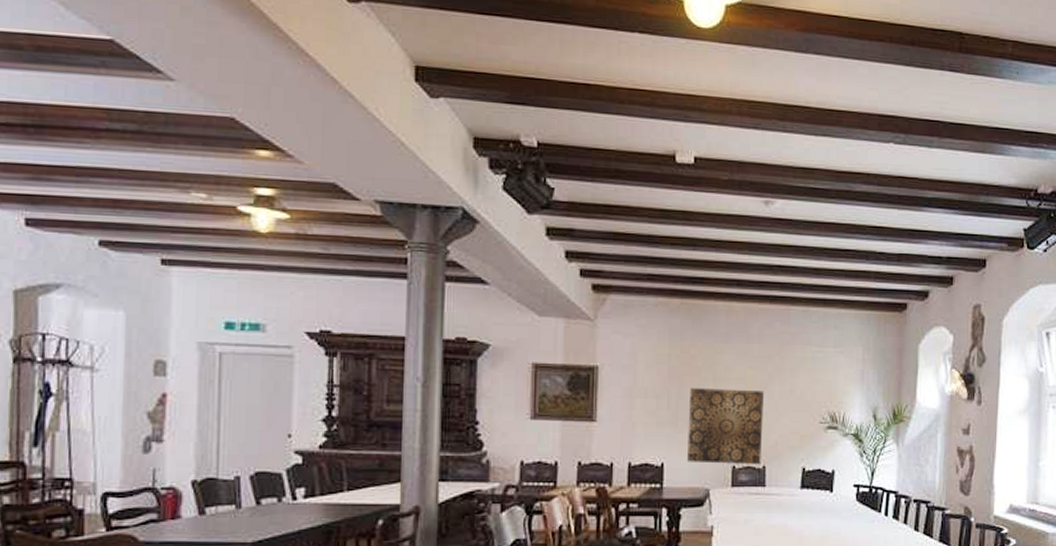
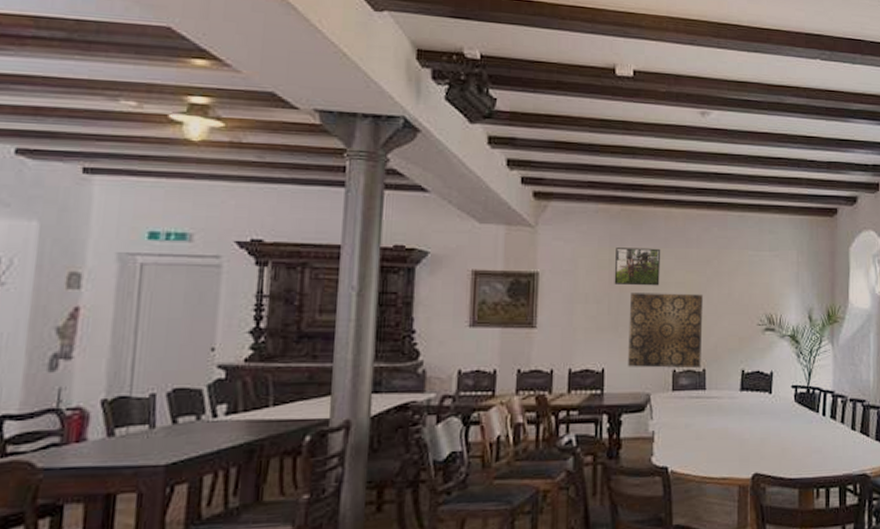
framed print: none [673,342,722,381] -> present [614,248,661,286]

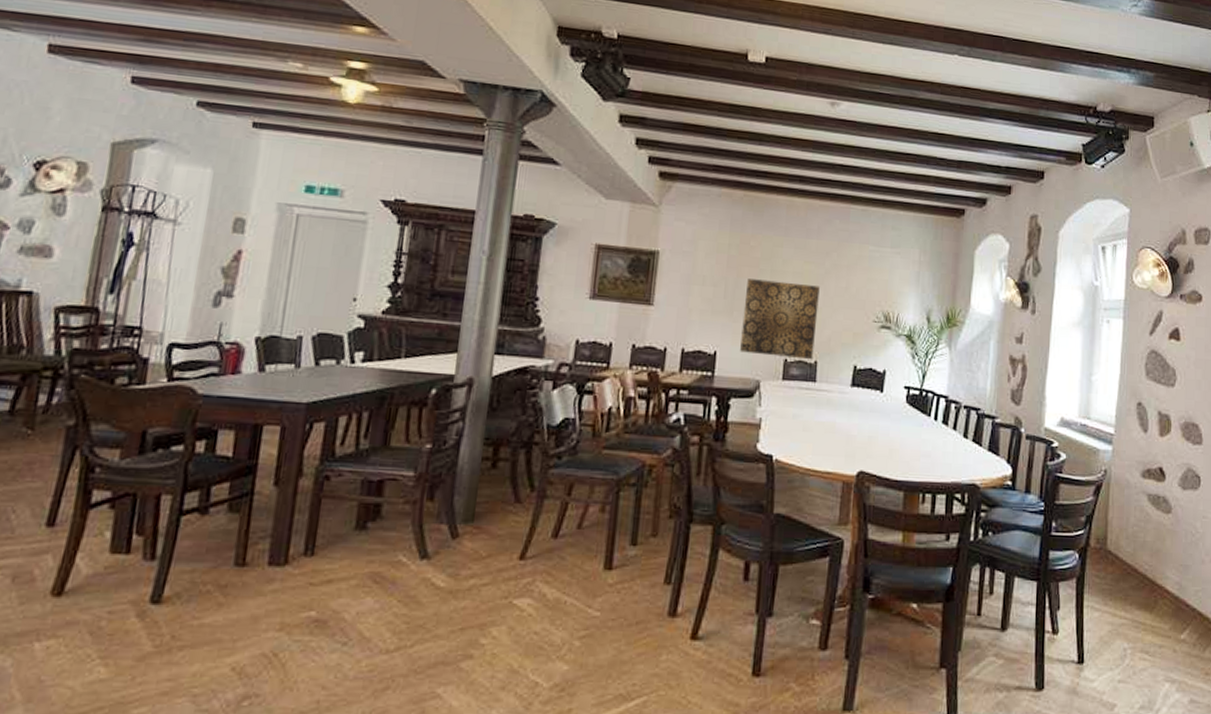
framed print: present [614,248,661,286] -> none [732,233,781,274]

